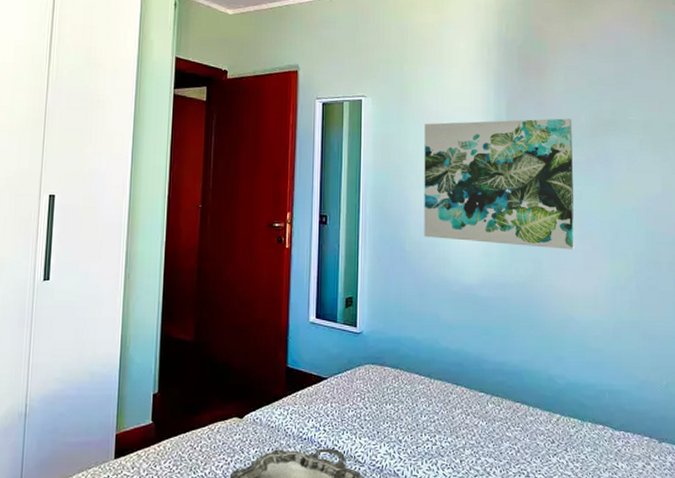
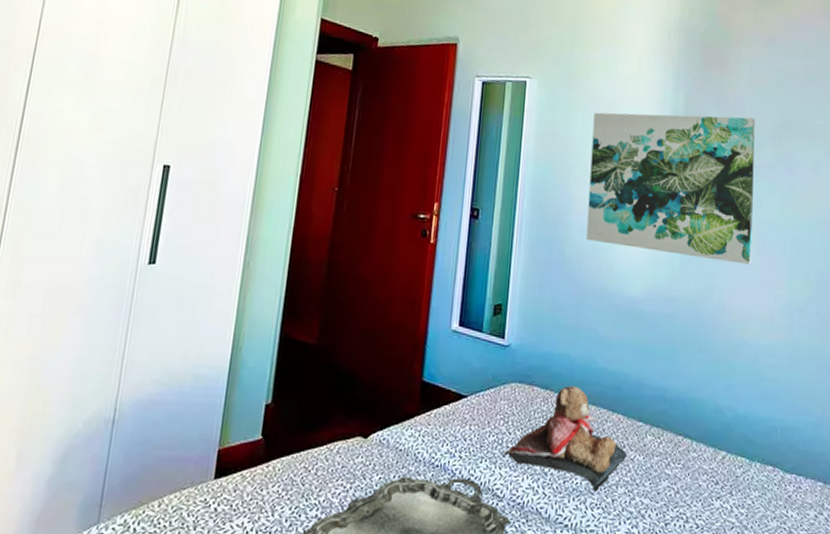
teddy bear: none [362,365,471,455] -> present [503,386,627,493]

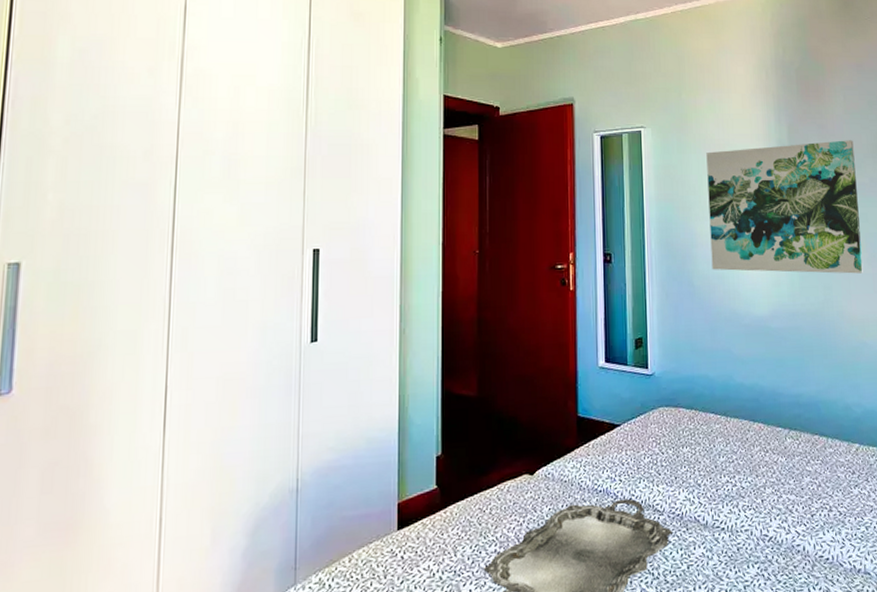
teddy bear: present [503,386,627,493] -> none [659,403,770,496]

